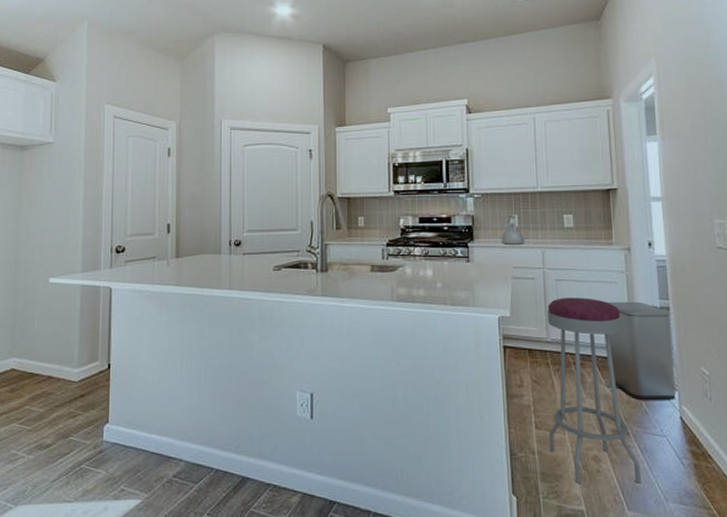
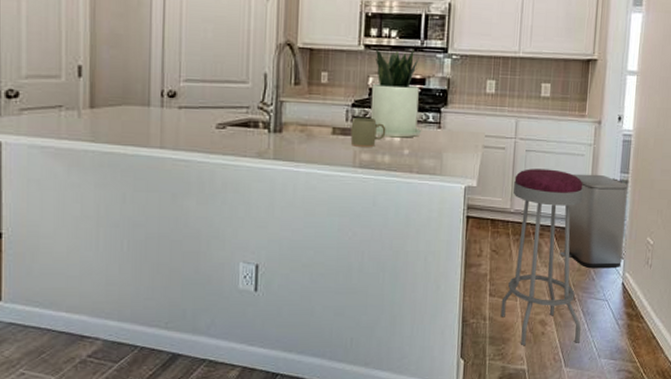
mug: none [387,255,419,283] -> present [350,117,386,148]
planter: none [403,192,452,272] -> present [370,47,422,138]
kettle: present [501,214,525,245] -> none [476,79,500,112]

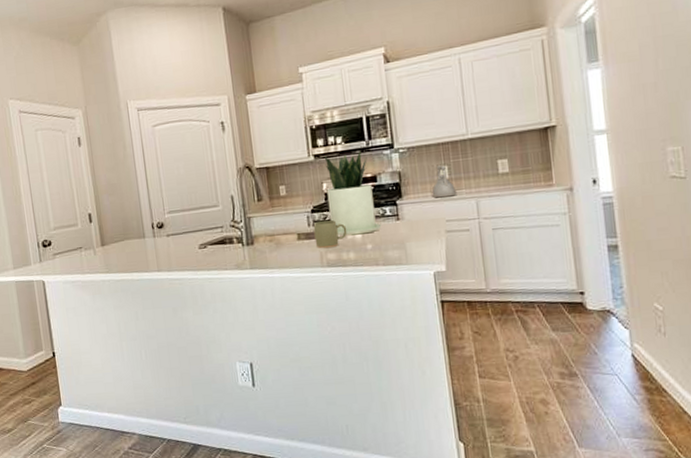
kettle: none [476,79,500,112] -> present [432,165,457,198]
bar stool: present [500,169,584,345] -> none [485,244,592,426]
pedal bin: present [559,174,628,269] -> none [550,242,627,342]

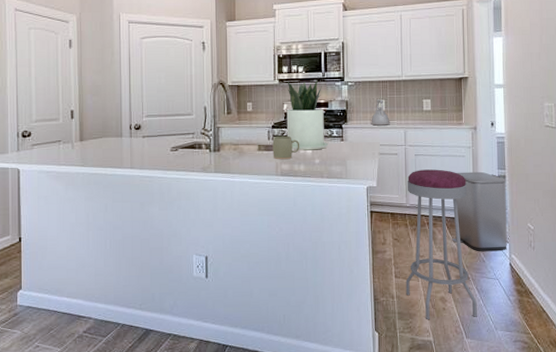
bar stool: none [485,244,592,426] -> present [405,169,477,319]
pedal bin: none [550,242,627,342] -> present [452,171,507,252]

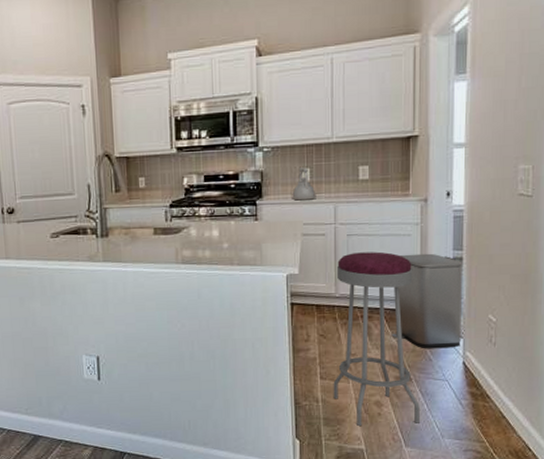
mug: present [272,135,300,160] -> none [171,216,205,245]
planter: present [286,80,329,151] -> none [187,147,240,233]

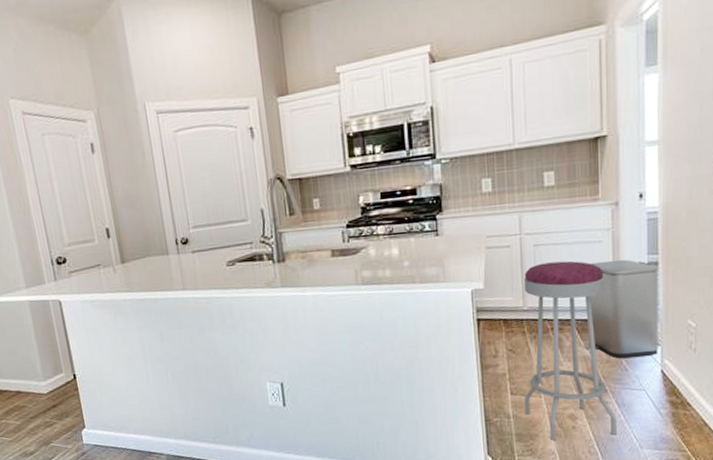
kettle: present [292,167,316,201] -> none [473,177,500,213]

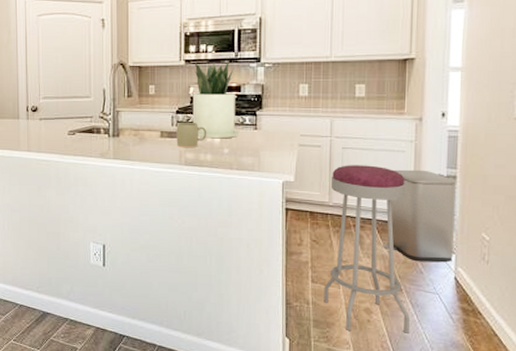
mug: none [348,235,384,266] -> present [176,122,207,148]
planter: none [361,161,420,253] -> present [192,61,240,139]

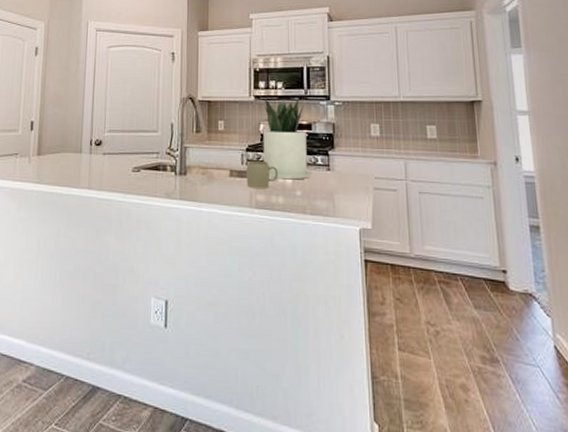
bar stool: present [323,165,410,333] -> none [410,211,513,418]
pedal bin: present [383,169,456,263] -> none [472,217,549,328]

